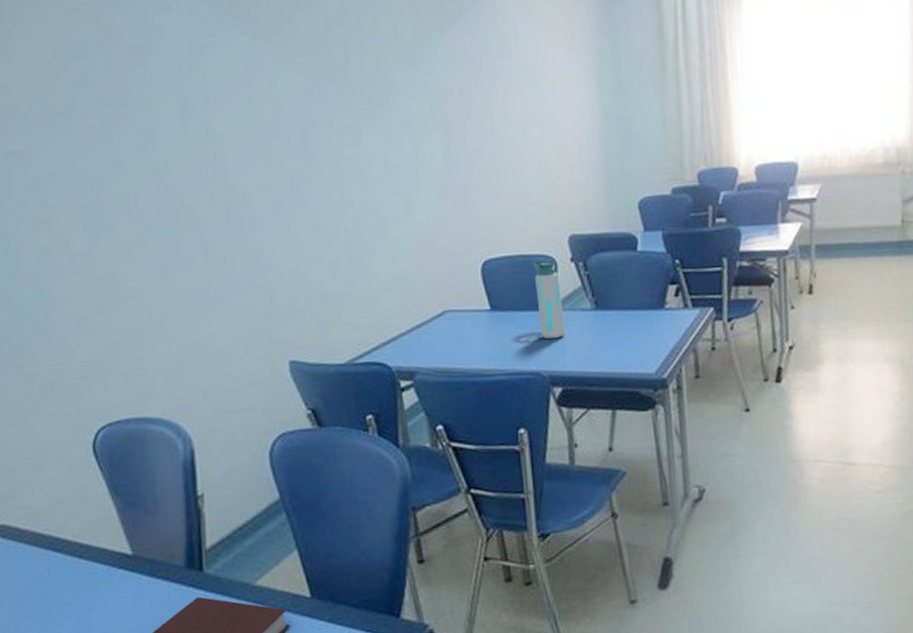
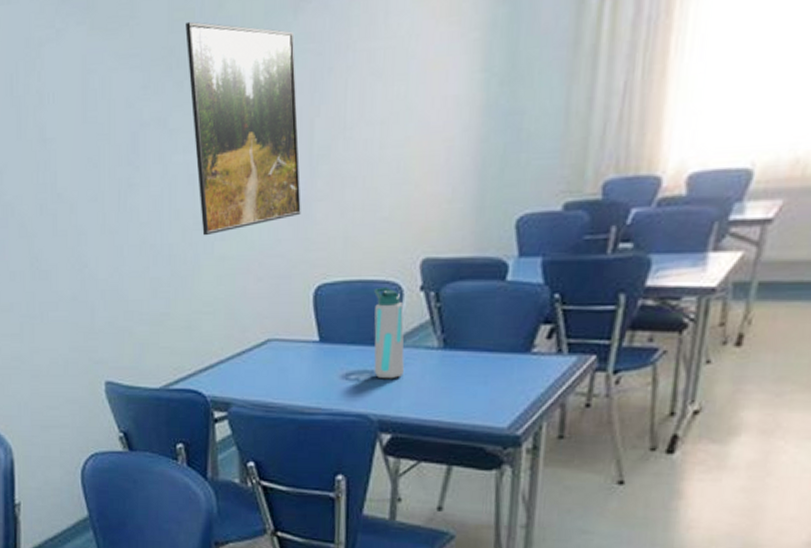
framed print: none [344,37,463,221] -> present [185,21,301,236]

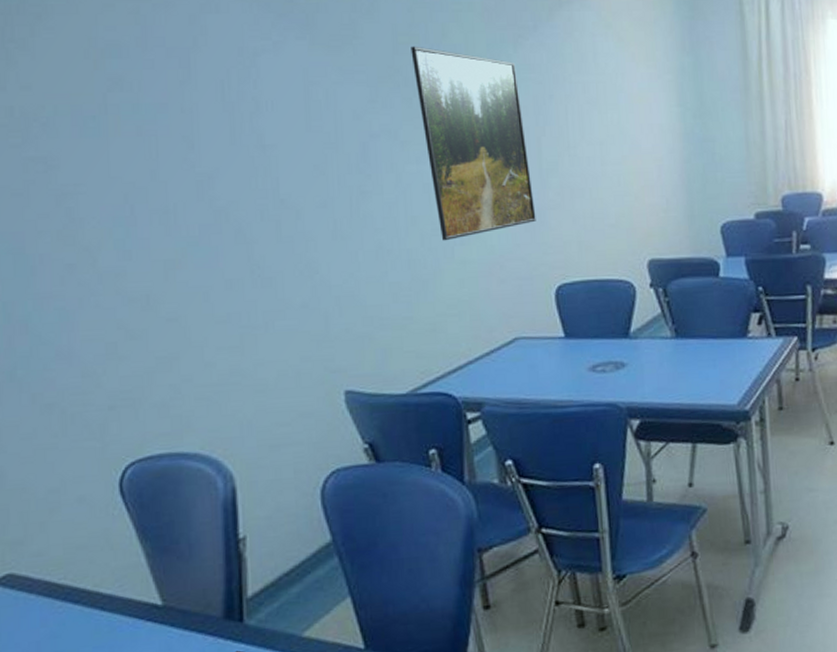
water bottle: present [374,286,404,379] -> none [610,285,644,369]

